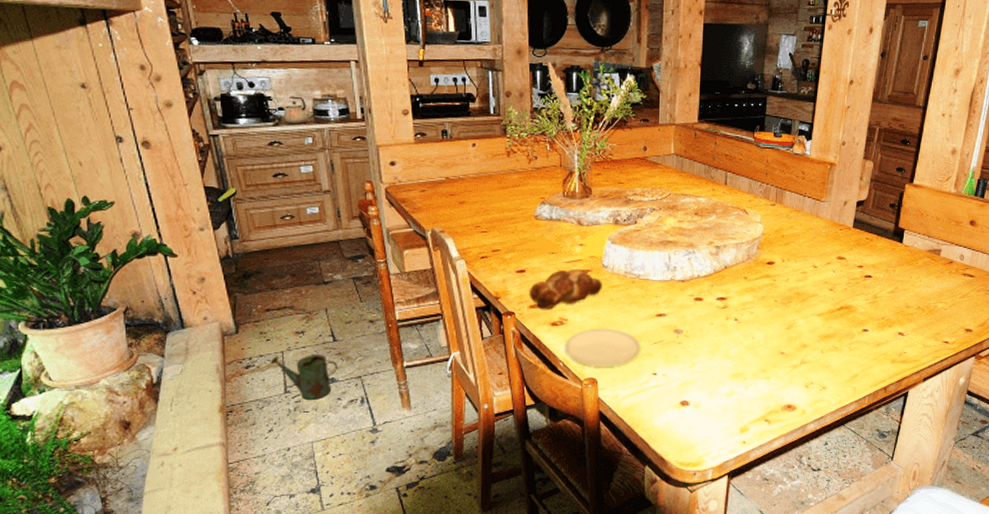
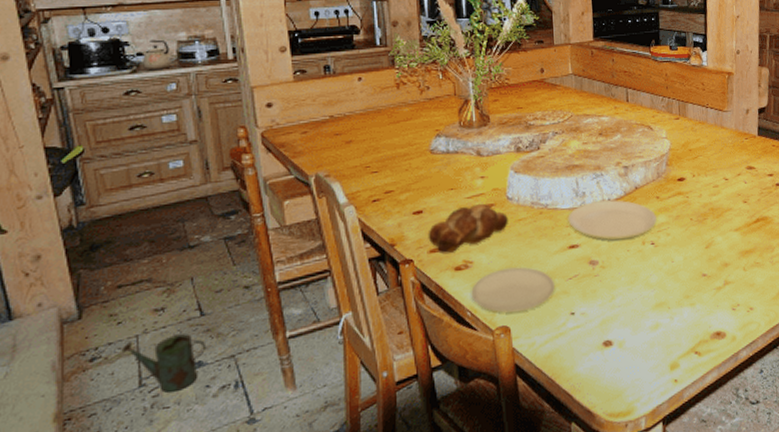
plate: none [658,275,743,313] -> present [568,199,658,240]

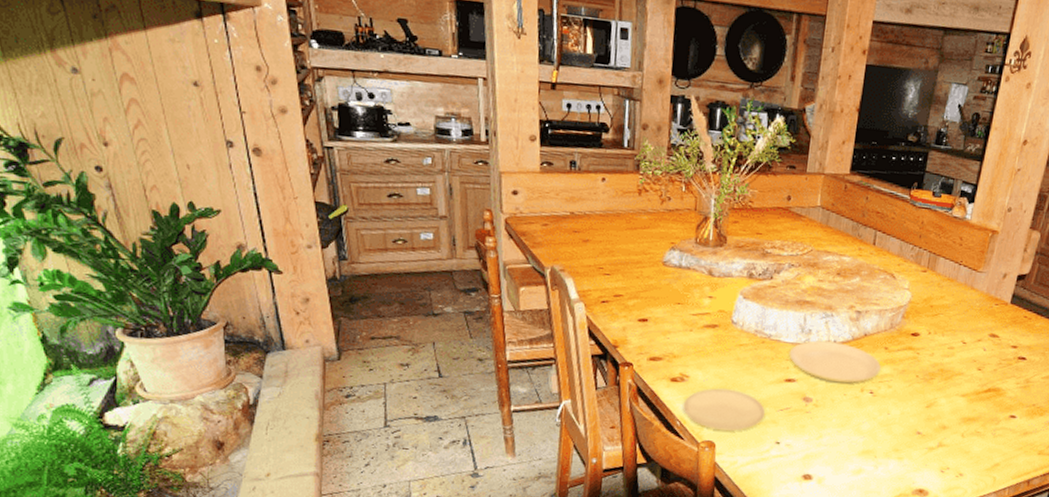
watering can: present [121,334,207,393] -> none [371,387,442,438]
kettle: present [141,39,173,71] -> none [402,111,430,143]
bread loaf: present [428,203,508,253] -> none [649,322,730,364]

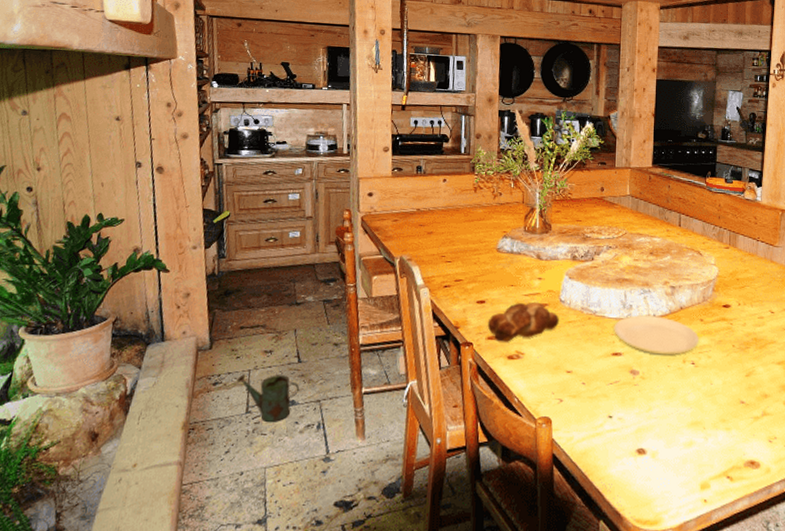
watering can: none [371,387,442,438] -> present [236,374,300,423]
bread loaf: none [649,322,730,364] -> present [487,301,559,342]
plate: present [683,387,766,431] -> none [520,363,597,407]

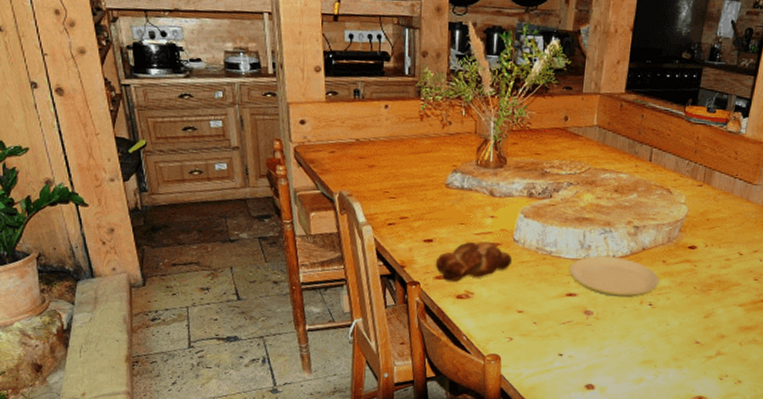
watering can: present [236,374,300,423] -> none [175,311,242,357]

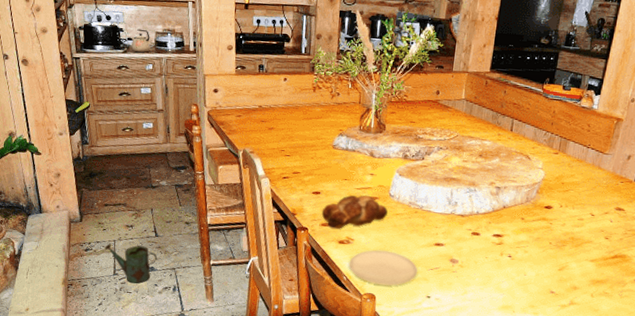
watering can: none [175,311,242,357] -> present [104,244,158,284]
kettle: none [194,47,220,77] -> present [131,28,152,53]
plate: none [469,303,549,345] -> present [349,249,418,286]
plate: present [569,256,660,297] -> none [438,211,519,248]

